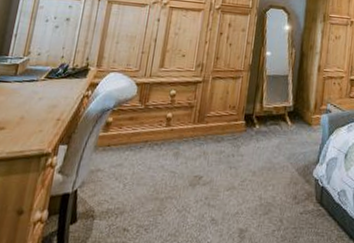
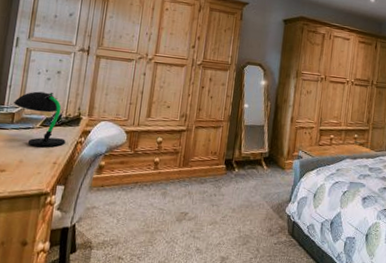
desk lamp: none [18,40,72,101] -> present [14,91,66,147]

